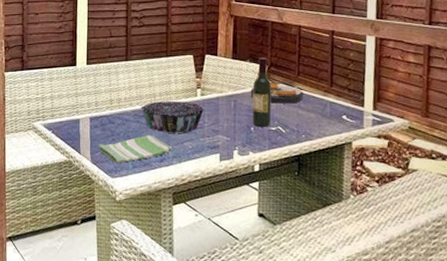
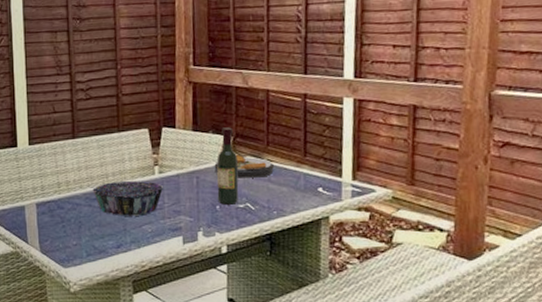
dish towel: present [98,135,172,164] -> none [47,219,129,252]

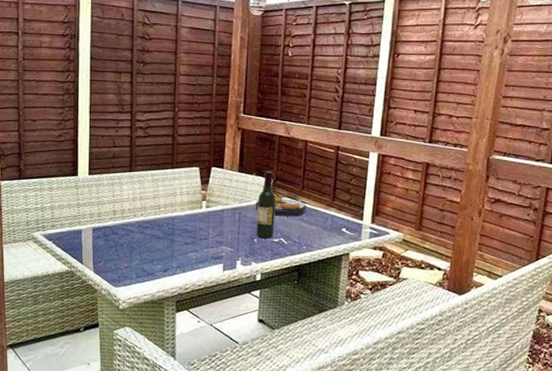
decorative bowl: present [92,181,164,216] -> none [145,213,210,244]

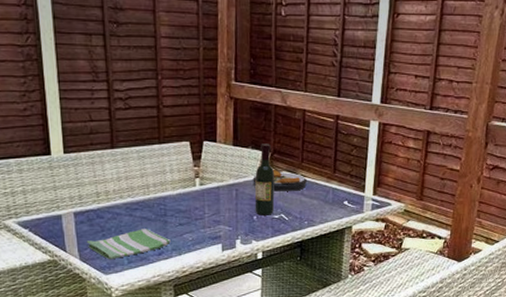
dish towel: none [101,246,176,274] -> present [86,229,171,260]

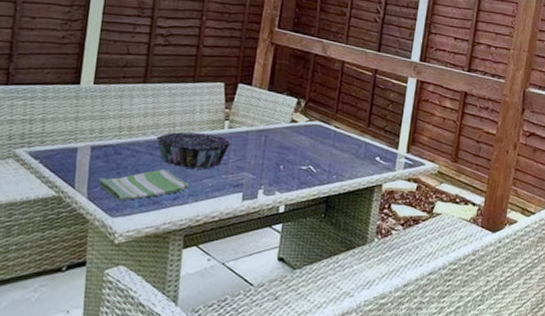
decorative bowl: none [133,192,205,226] -> present [156,132,232,169]
plate: present [253,169,308,191] -> none [284,117,341,142]
wine bottle: present [254,143,275,215] -> none [282,91,308,166]

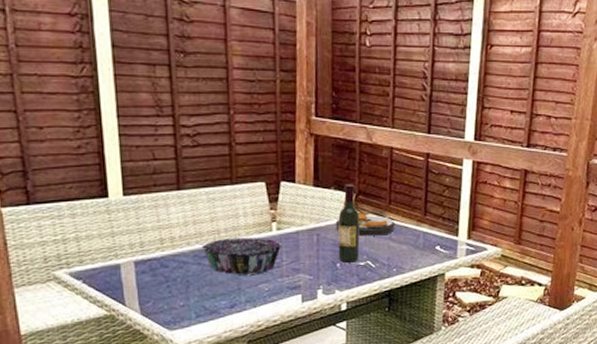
dish towel: present [98,169,189,201] -> none [148,278,244,314]
wine bottle: none [282,91,308,166] -> present [337,184,361,263]
plate: none [284,117,341,142] -> present [335,211,396,236]

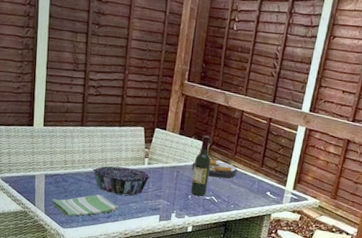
dish towel: none [148,278,244,314] -> present [52,194,118,217]

